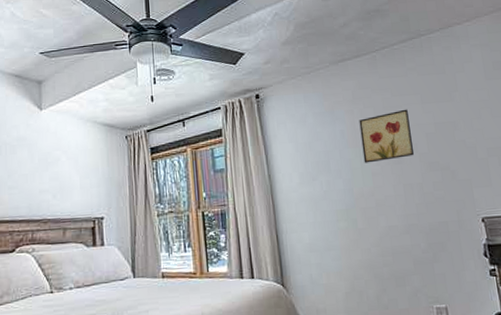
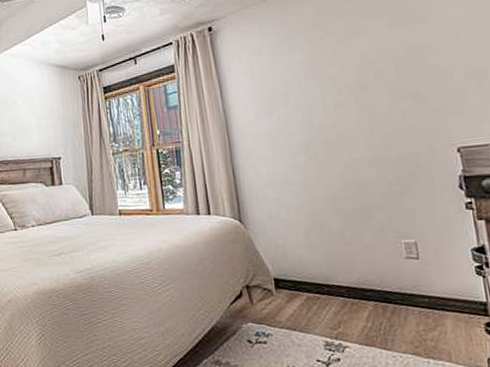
wall art: present [359,109,415,163] -> none [319,33,381,94]

